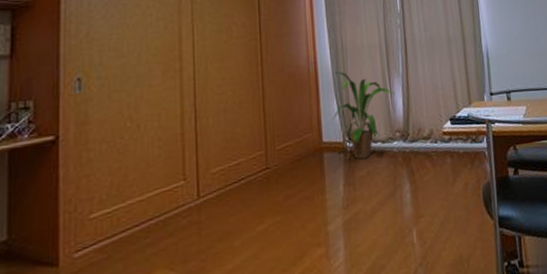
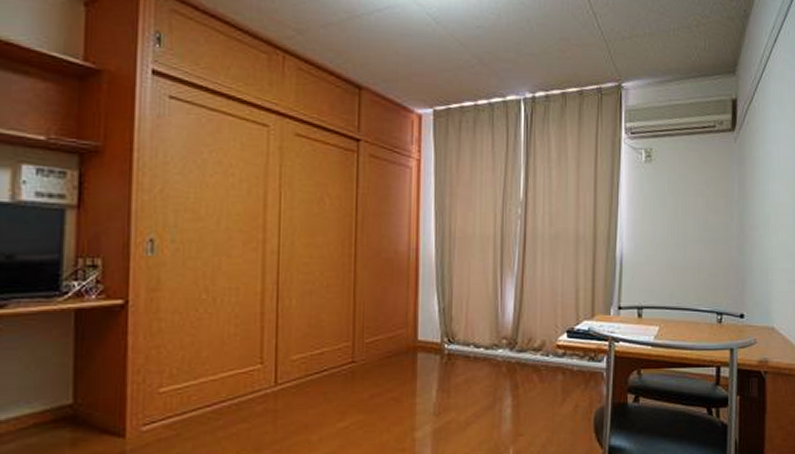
house plant: present [333,71,396,160] -> none [431,261,507,365]

